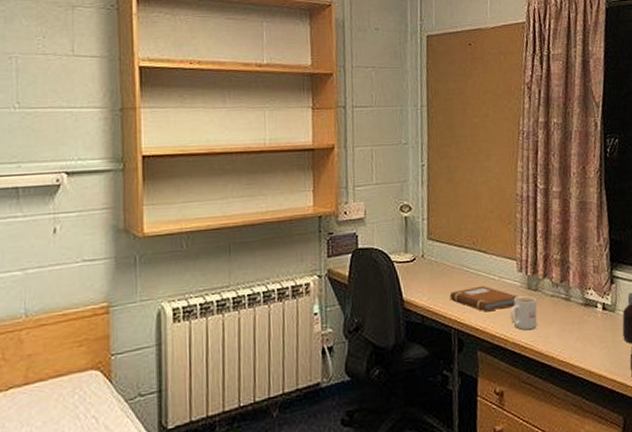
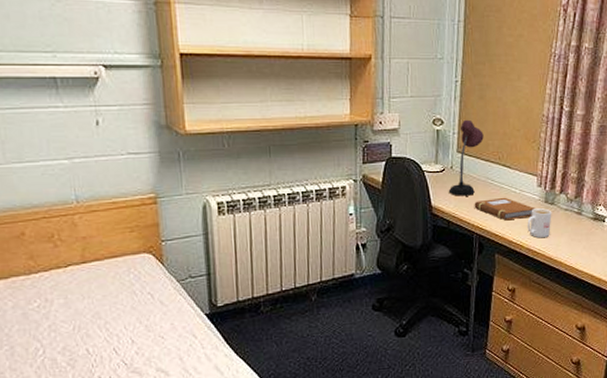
desk lamp: none [420,204,455,287] -> present [448,119,484,196]

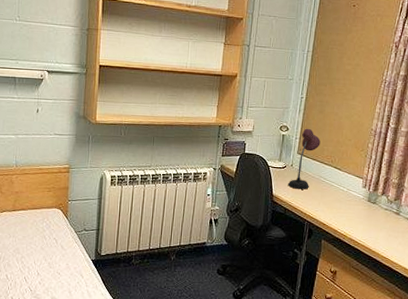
notebook: present [474,197,536,221] -> none [307,193,360,213]
mug: present [527,208,552,239] -> none [351,206,374,231]

